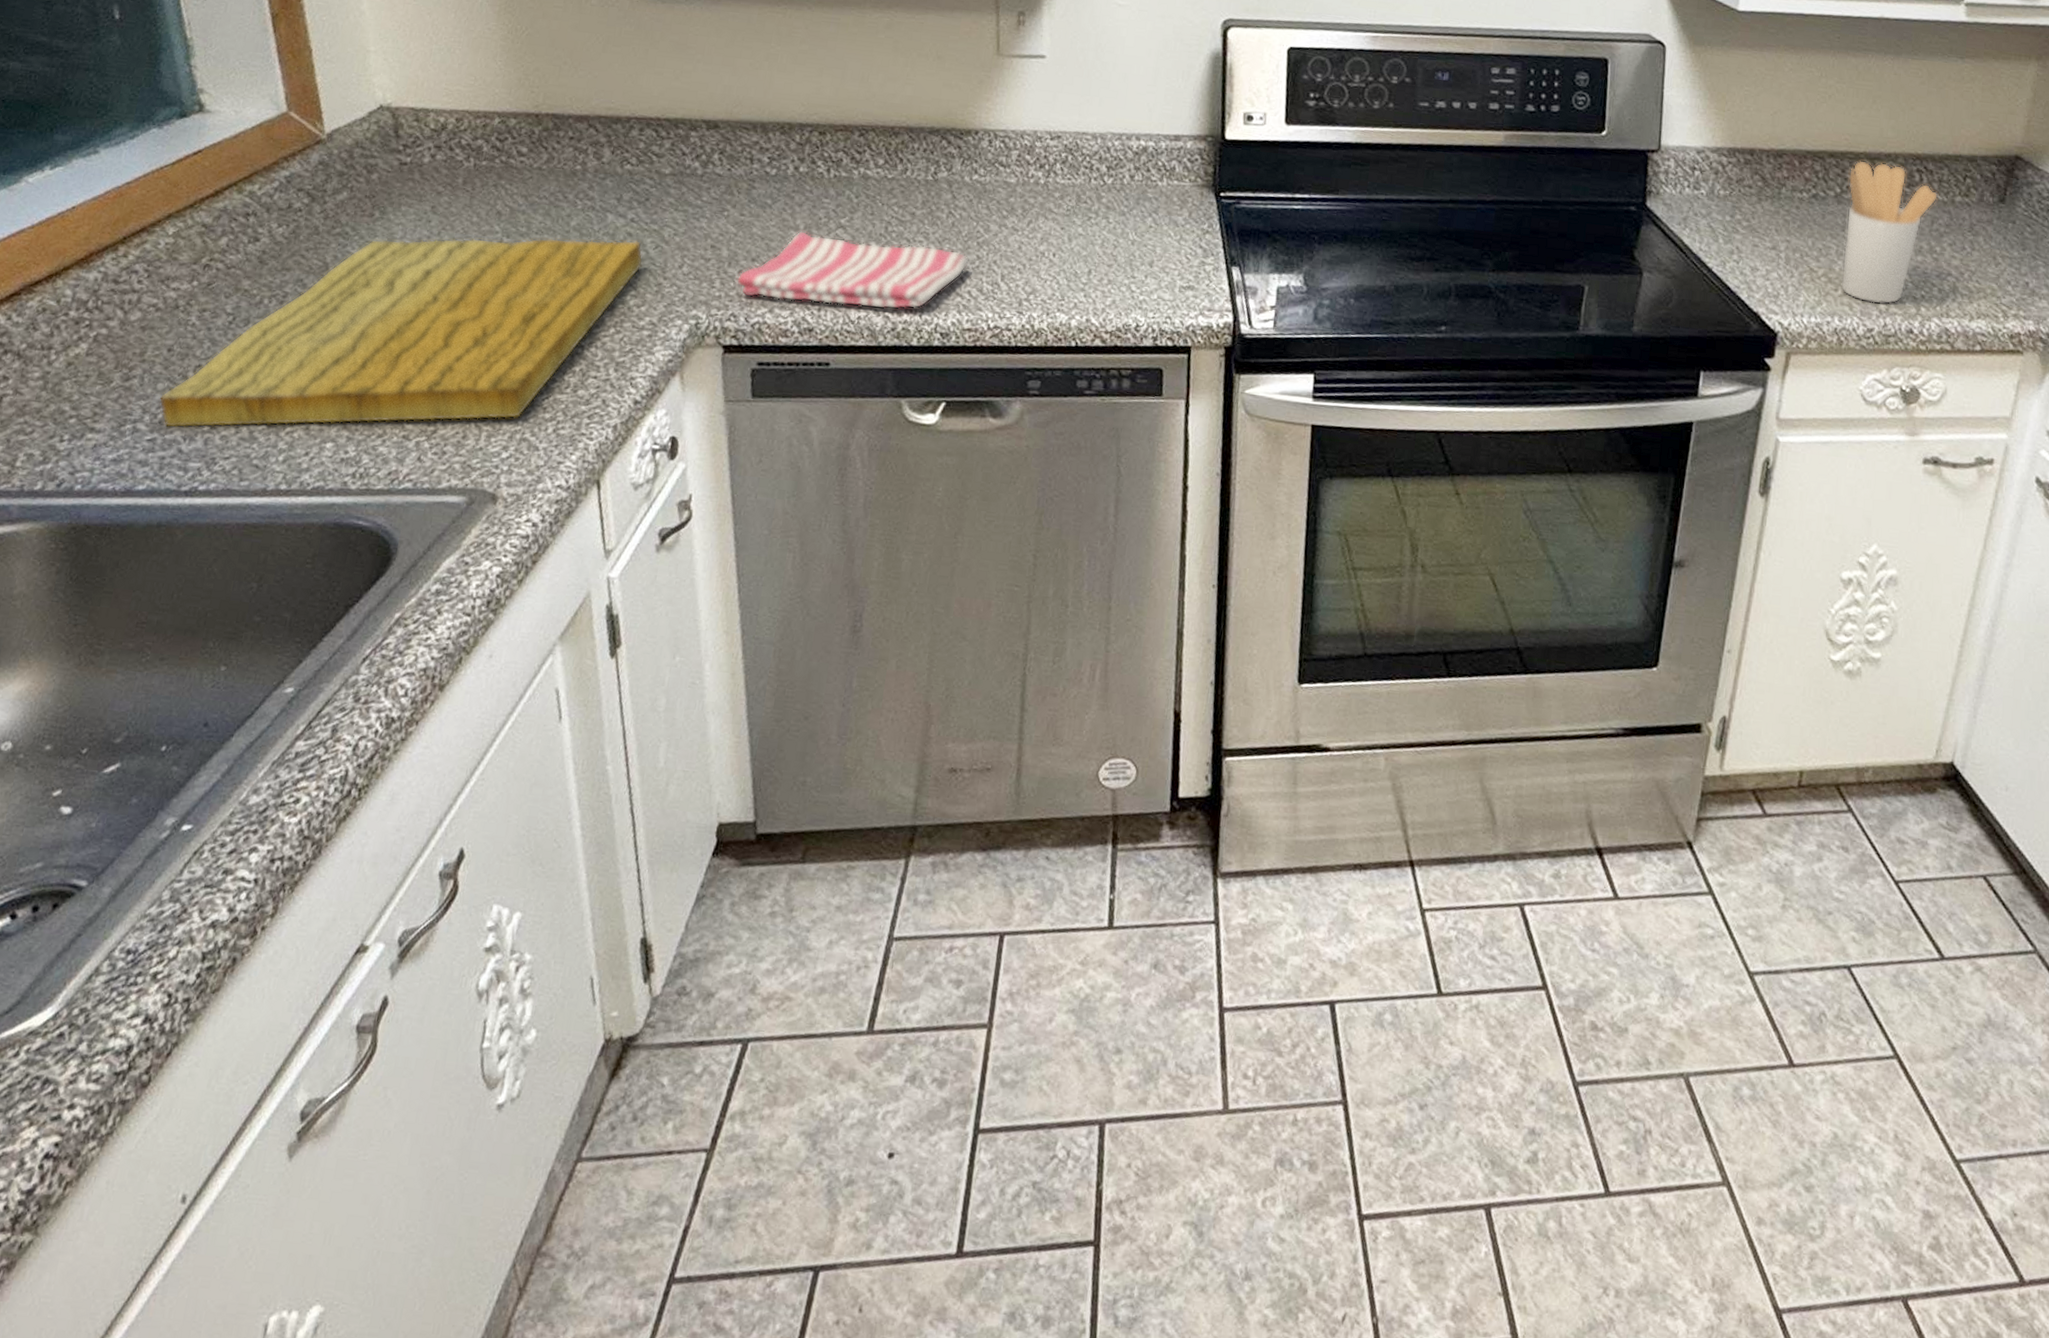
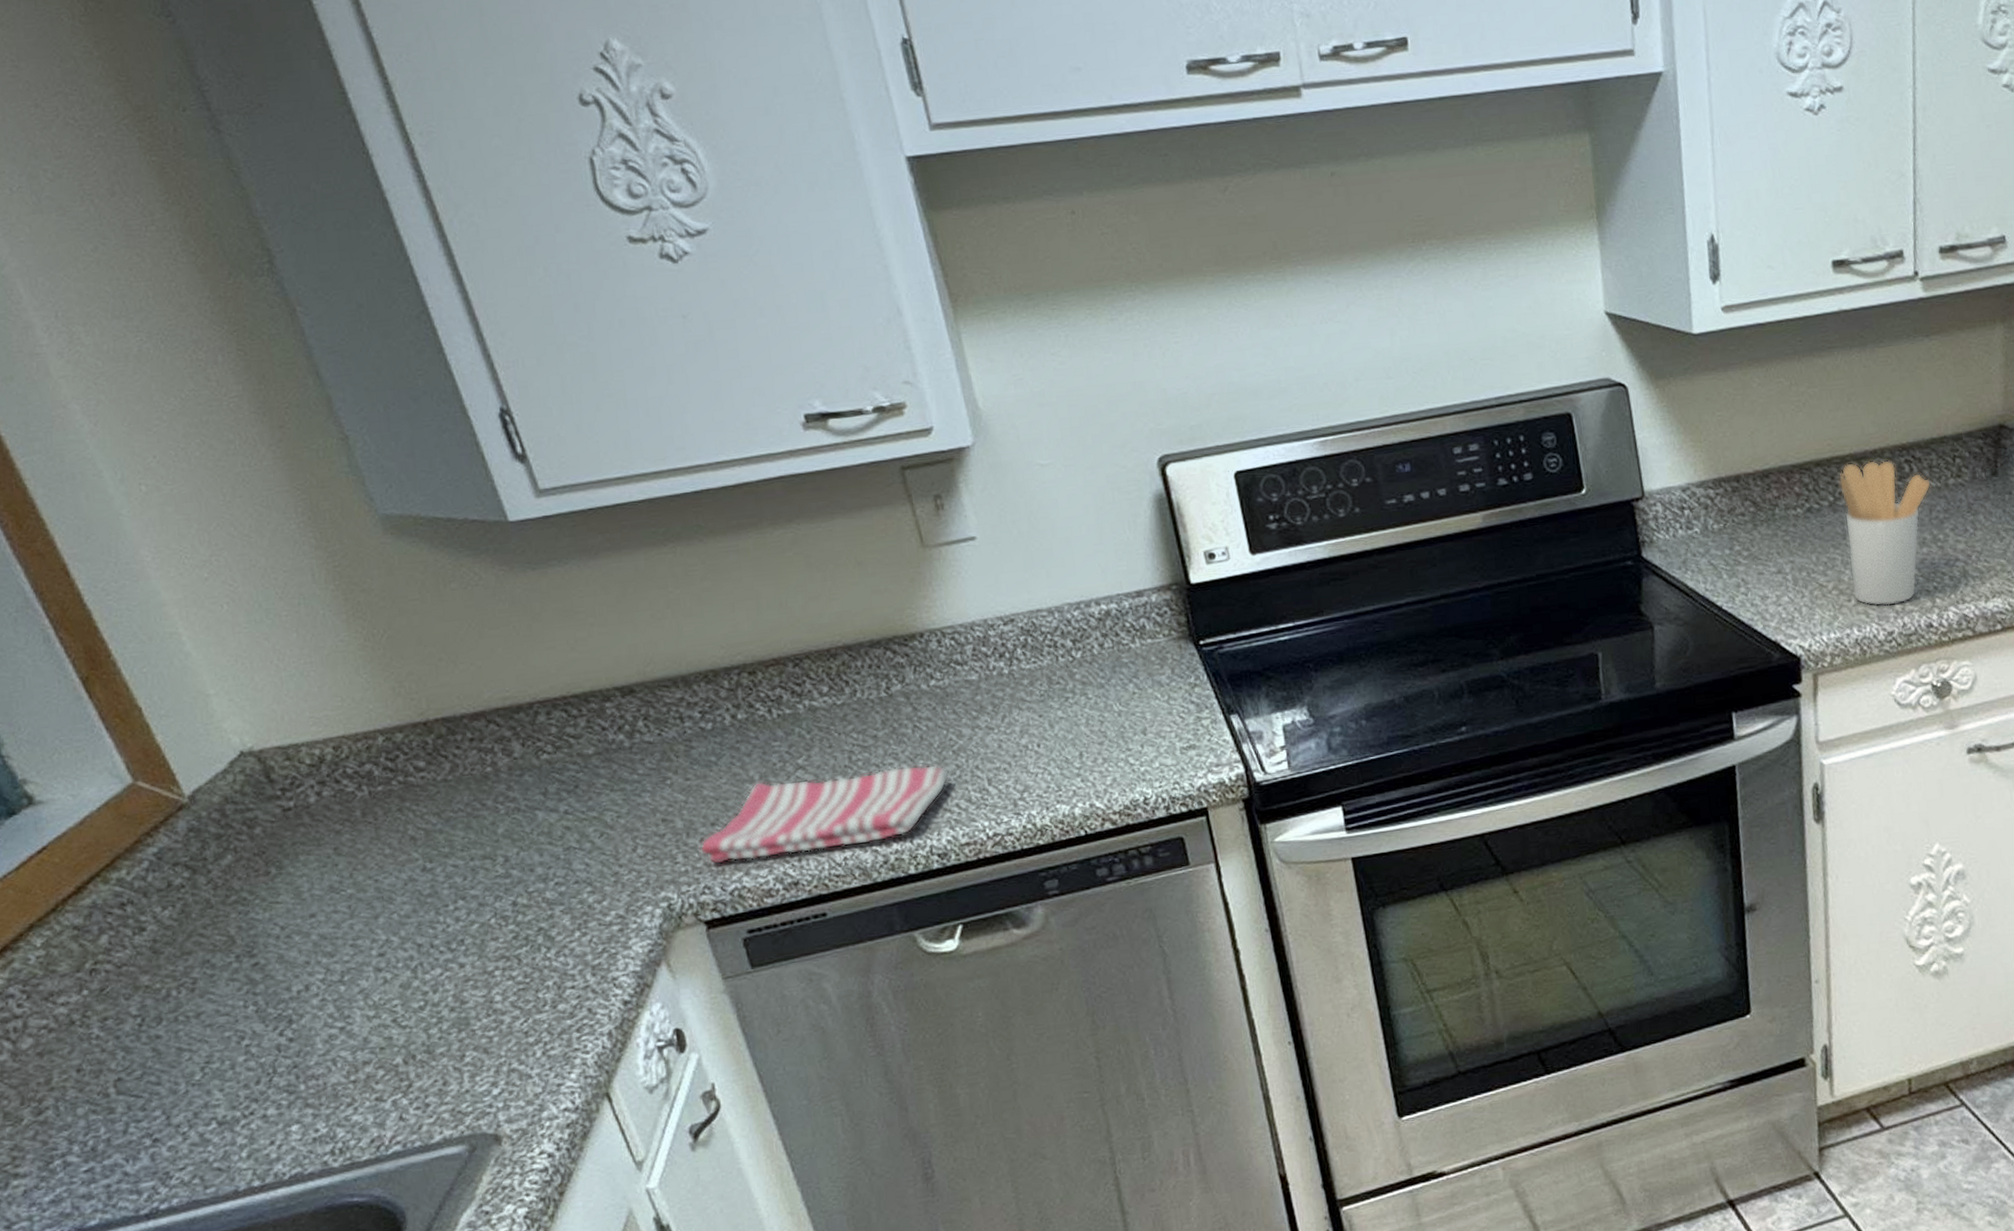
cutting board: present [159,238,644,429] -> none [83,833,592,1154]

